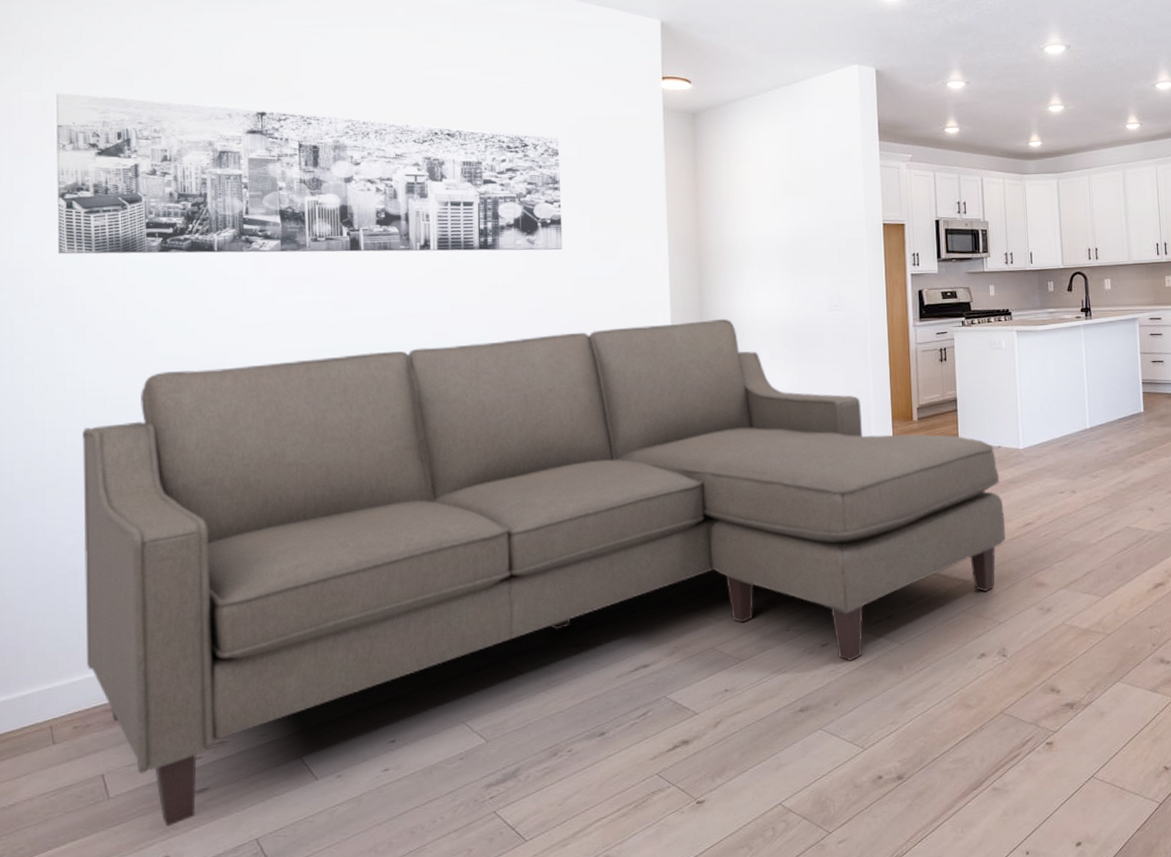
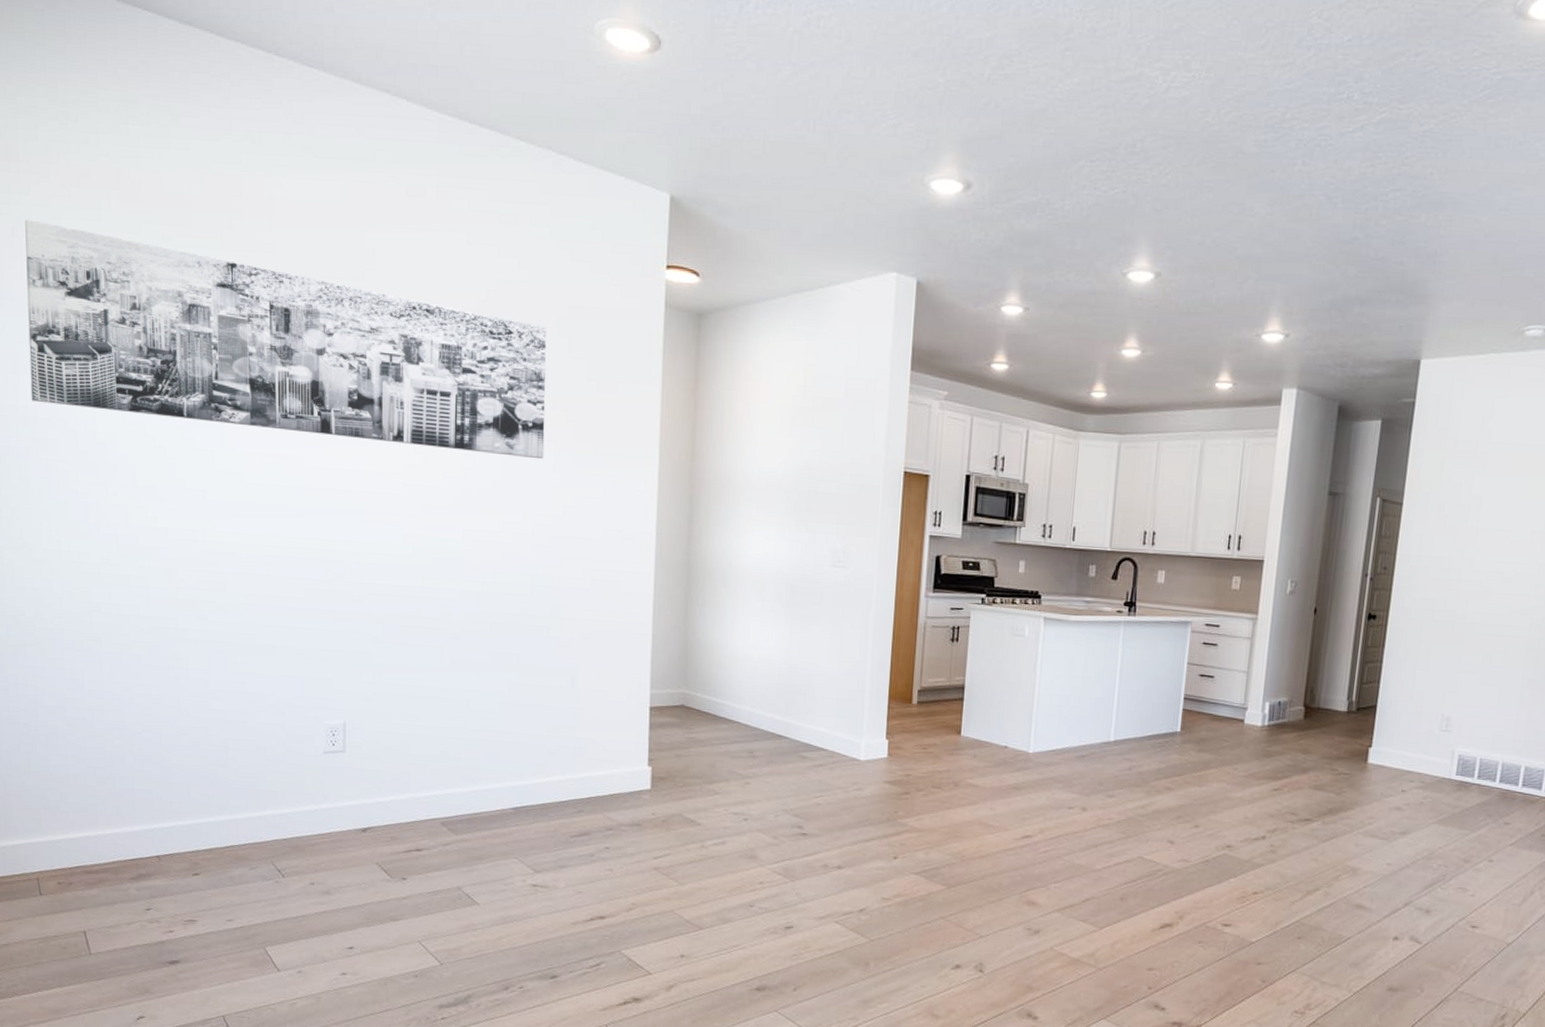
sofa: present [82,318,1006,827] -> none [59,541,1002,990]

